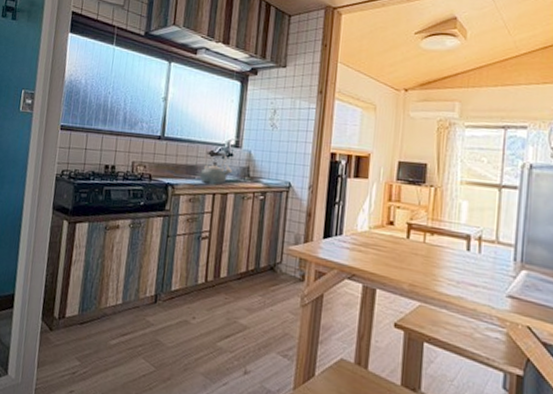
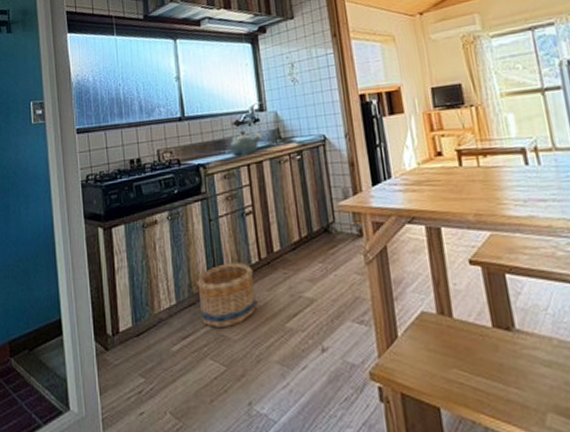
basket: none [141,277,198,334] -> present [197,262,256,329]

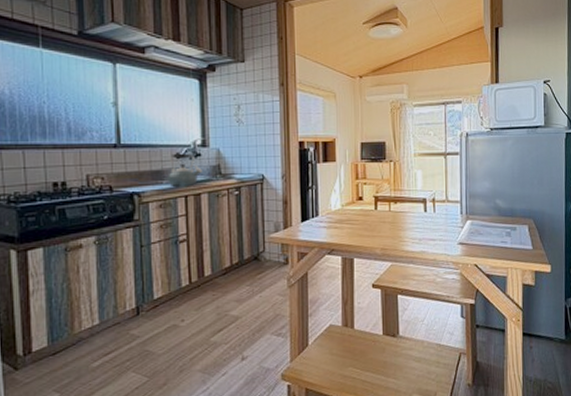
basket: present [197,262,256,329] -> none [124,285,183,345]

